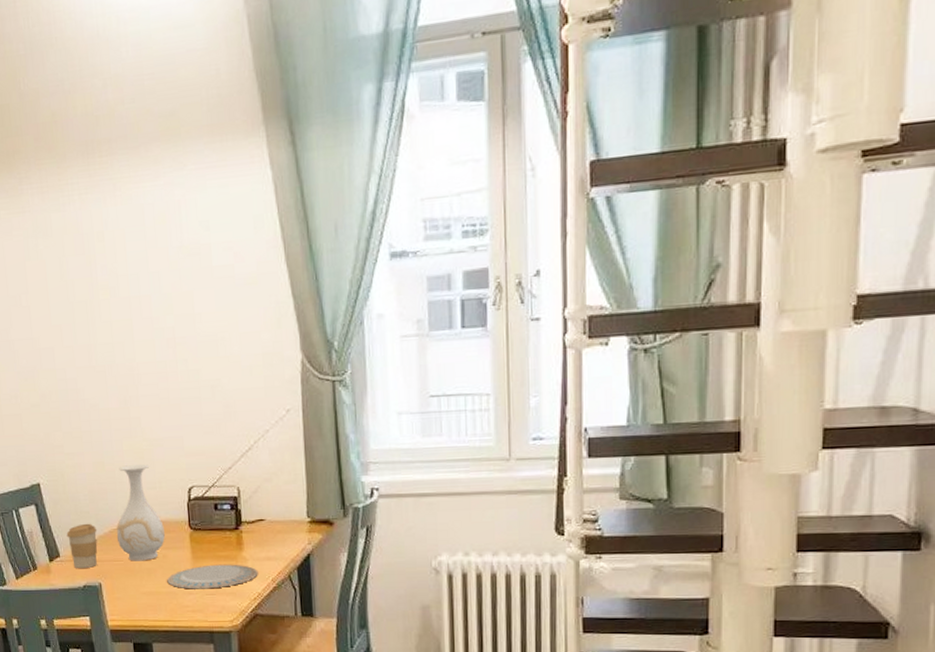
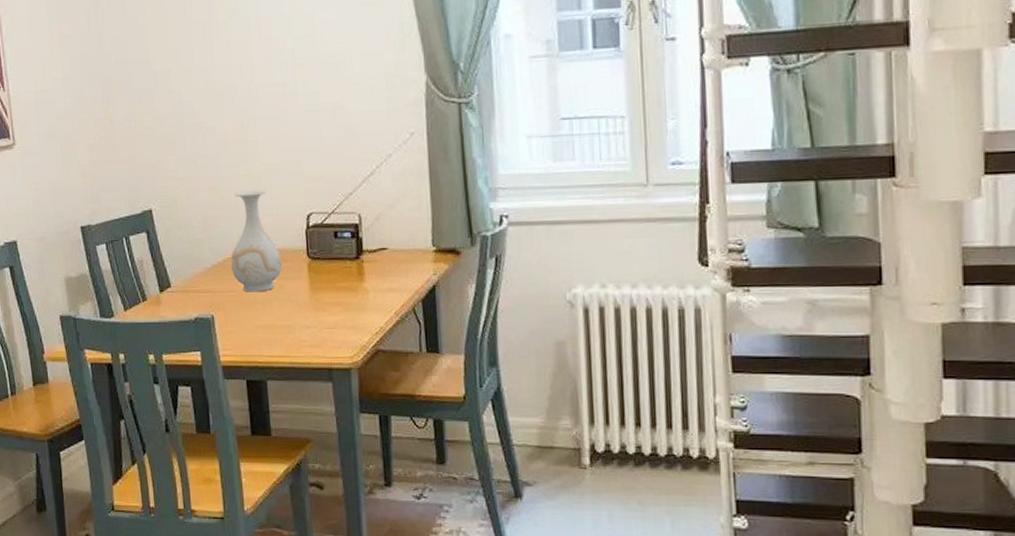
coffee cup: present [66,523,98,568] -> none [178,251,211,299]
plate: present [167,564,258,589] -> none [283,295,380,323]

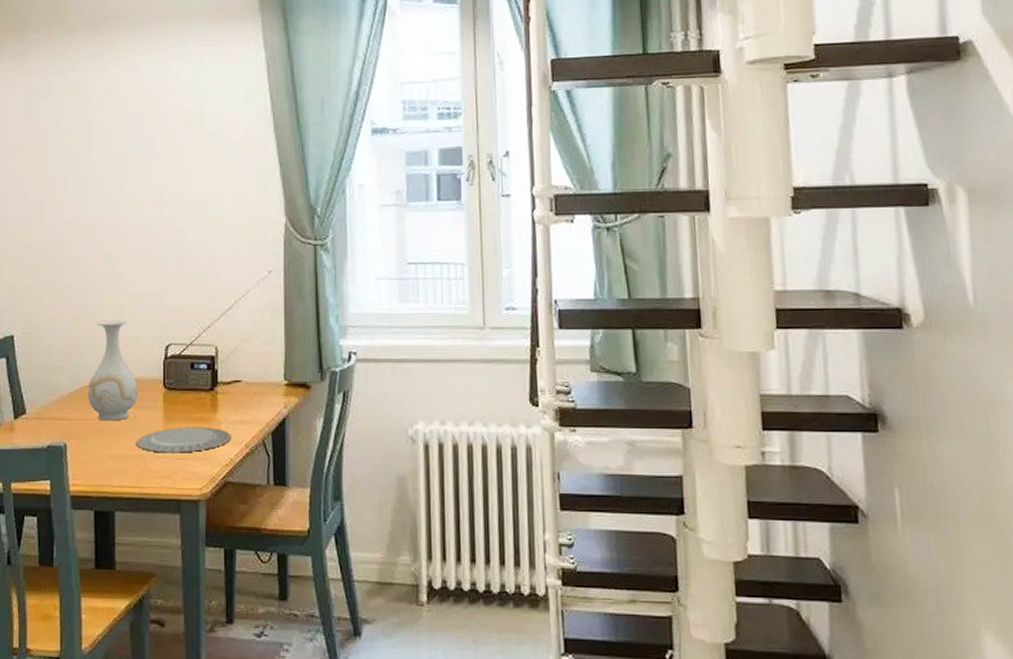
plate: none [283,295,380,323] -> present [136,427,231,453]

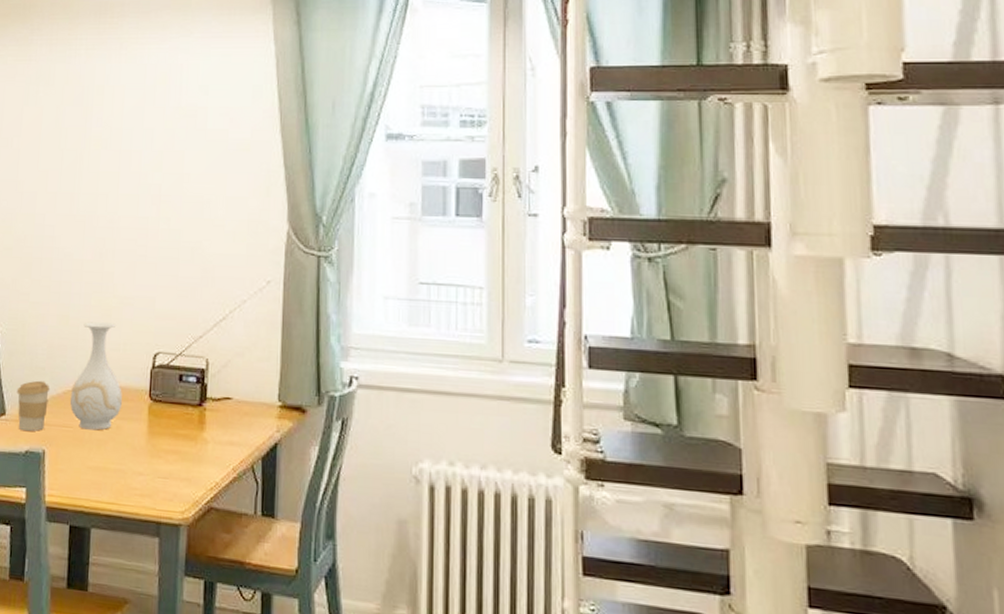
coffee cup: none [35,379,68,426] -> present [16,380,50,431]
plate: present [136,427,231,453] -> none [117,443,218,472]

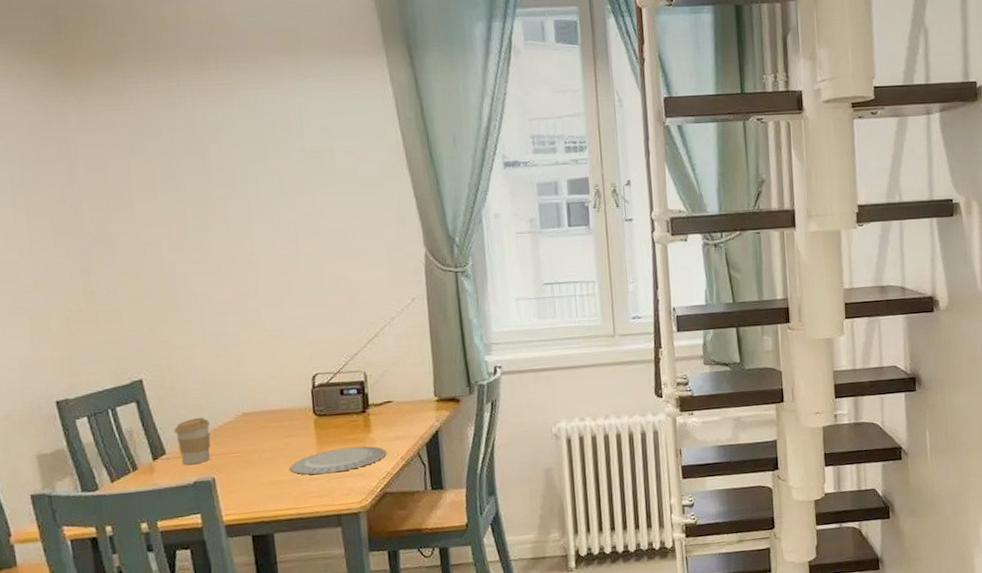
vase: present [69,322,123,431] -> none [232,355,288,452]
plate: none [117,443,218,472] -> present [290,446,387,475]

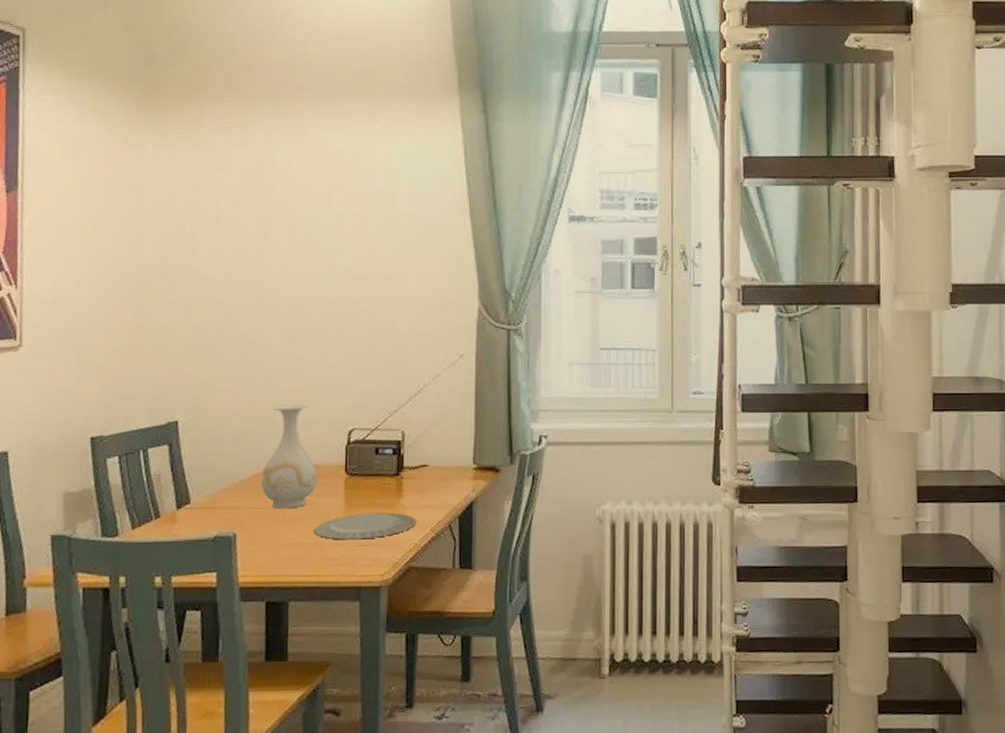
coffee cup: present [174,417,211,465] -> none [202,466,239,516]
vase: none [232,355,288,452] -> present [261,404,318,509]

